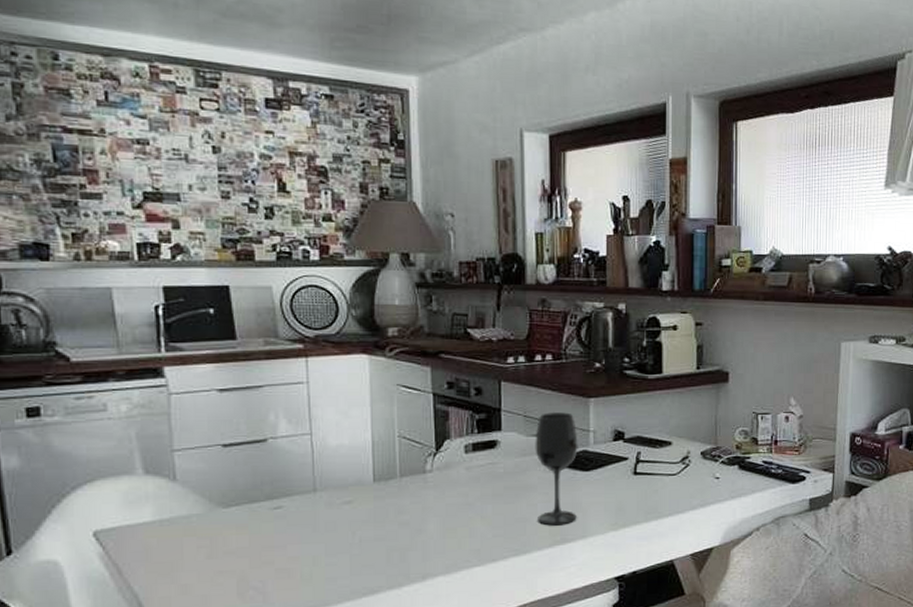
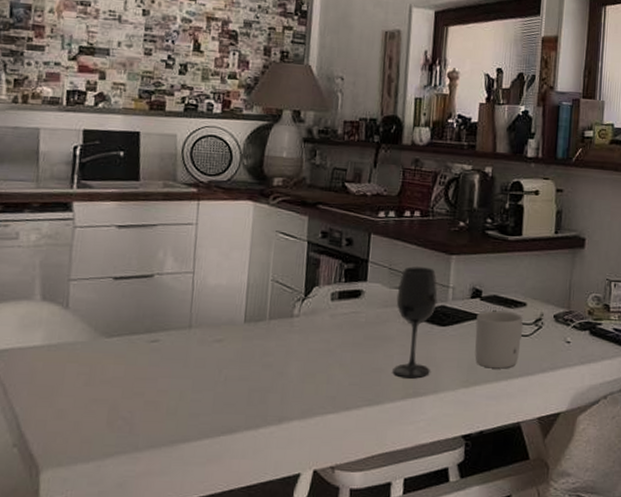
mug: none [621,451,670,510] -> present [475,310,524,369]

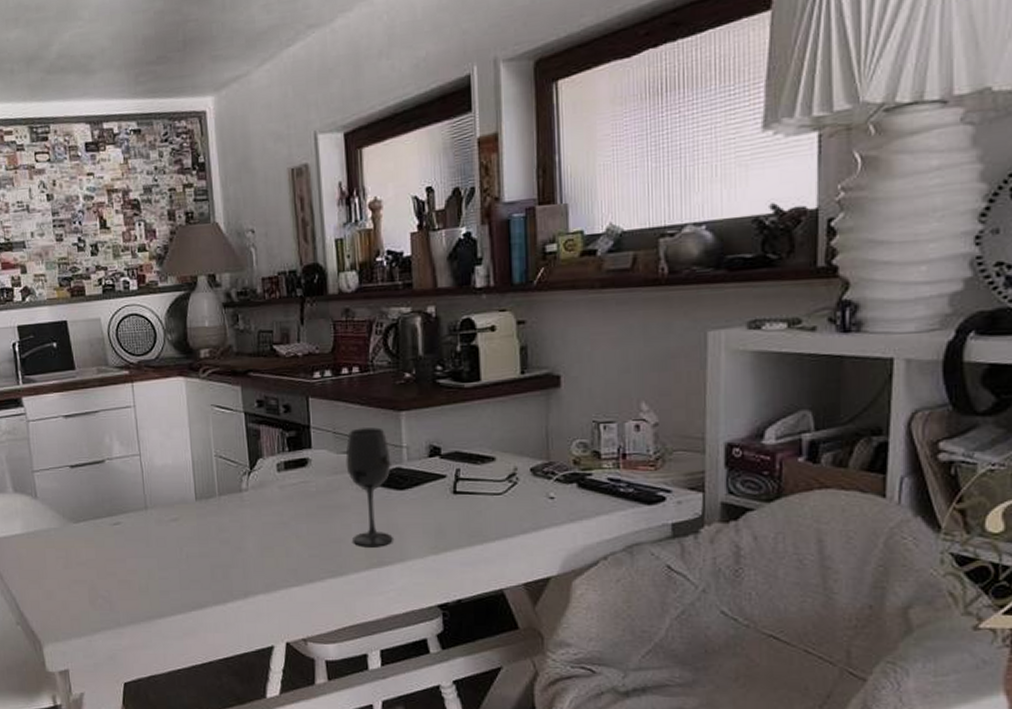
mug: present [475,310,524,369] -> none [438,468,495,532]

